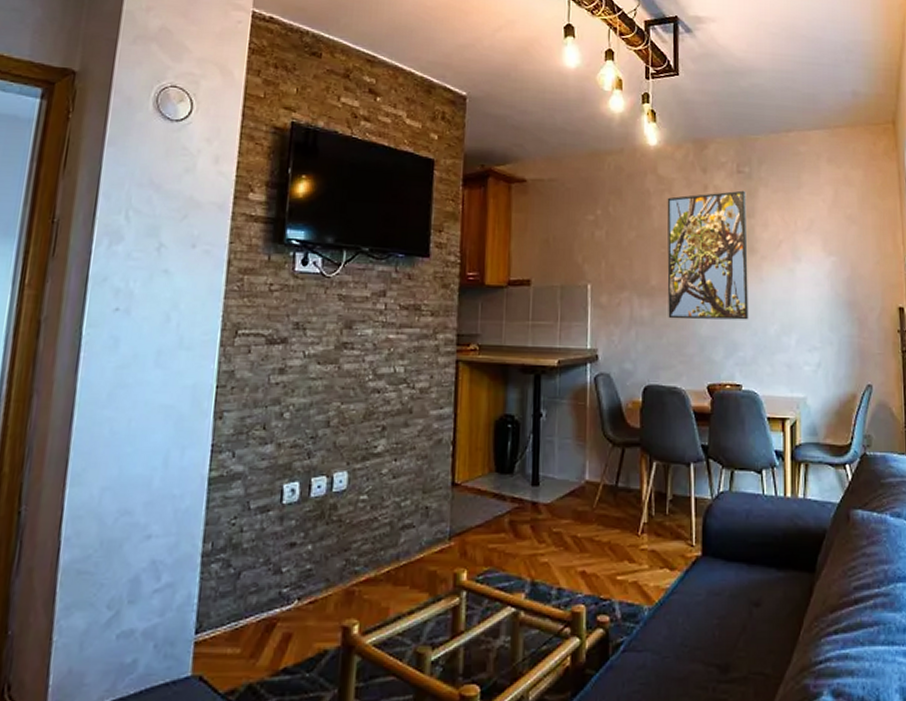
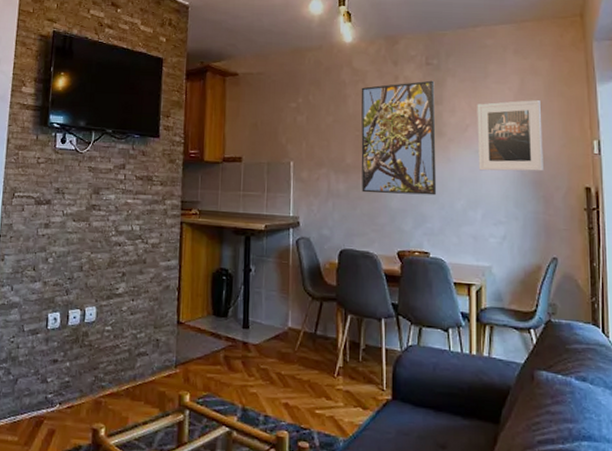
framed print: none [790,213,858,292] -> present [477,100,543,172]

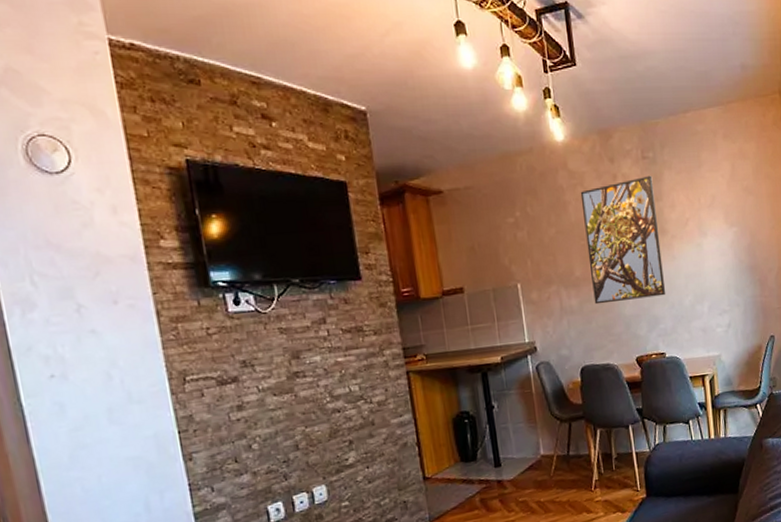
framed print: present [477,100,543,172] -> none [694,185,757,264]

